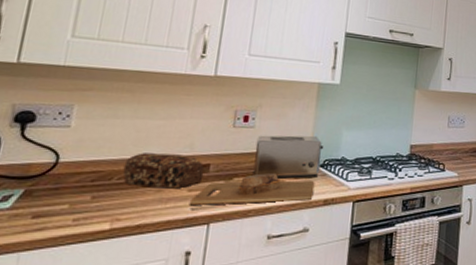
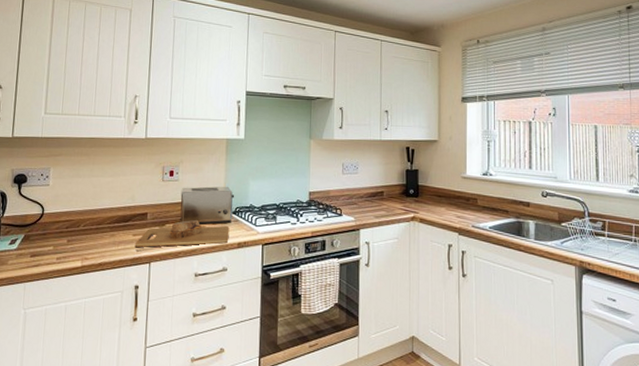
bread loaf: present [122,153,205,189] -> none [86,204,144,234]

